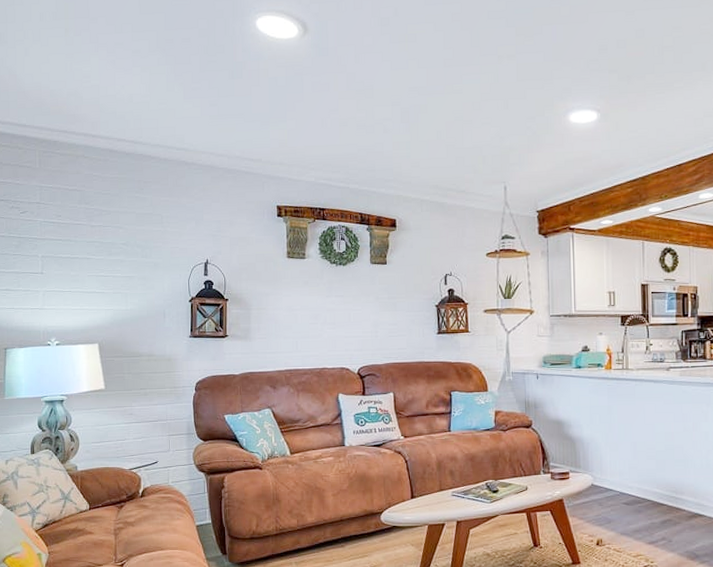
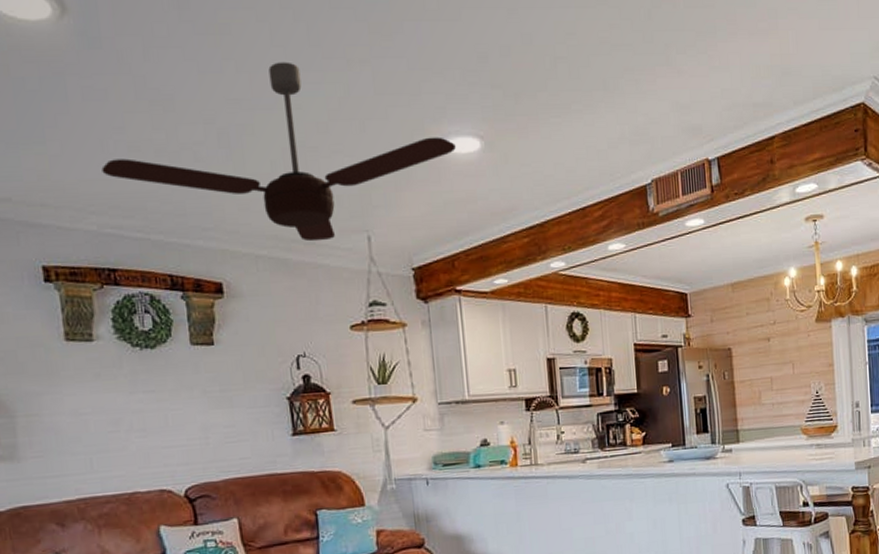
ceiling fan: none [321,59,577,190] -> present [101,61,456,242]

